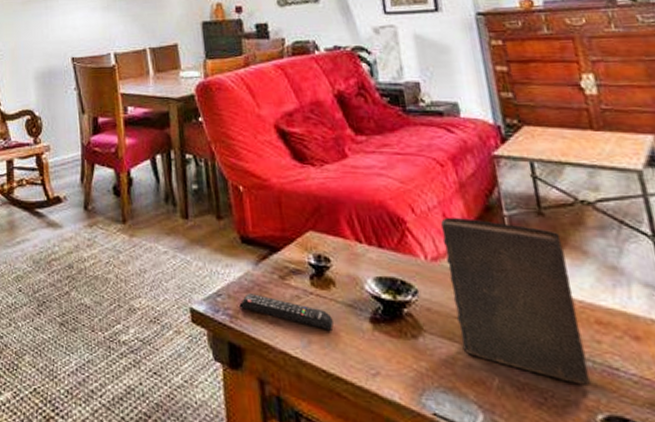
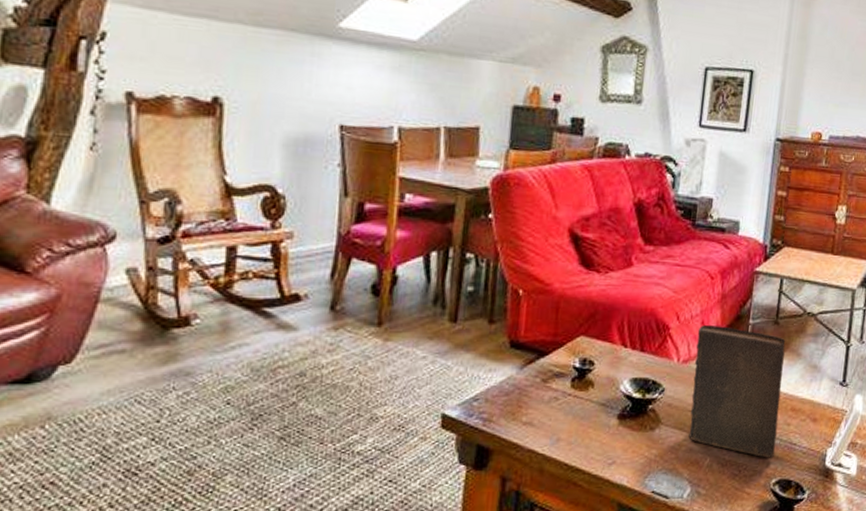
remote control: present [239,293,334,331] -> none [495,397,585,428]

